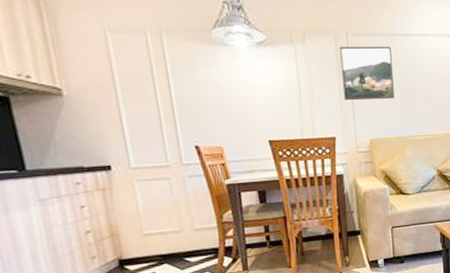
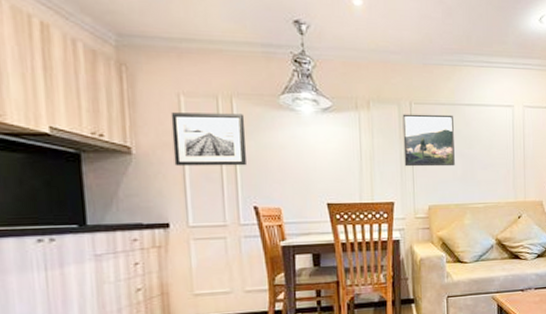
wall art: none [98,50,183,107] -> present [170,112,246,167]

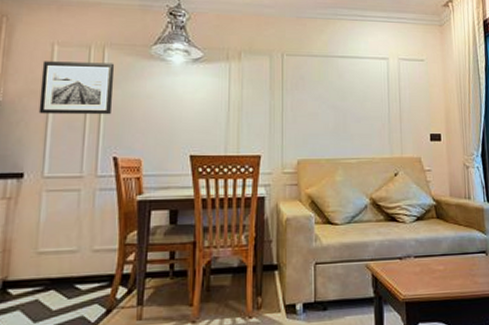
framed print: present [402,114,455,167] -> none [273,65,327,119]

